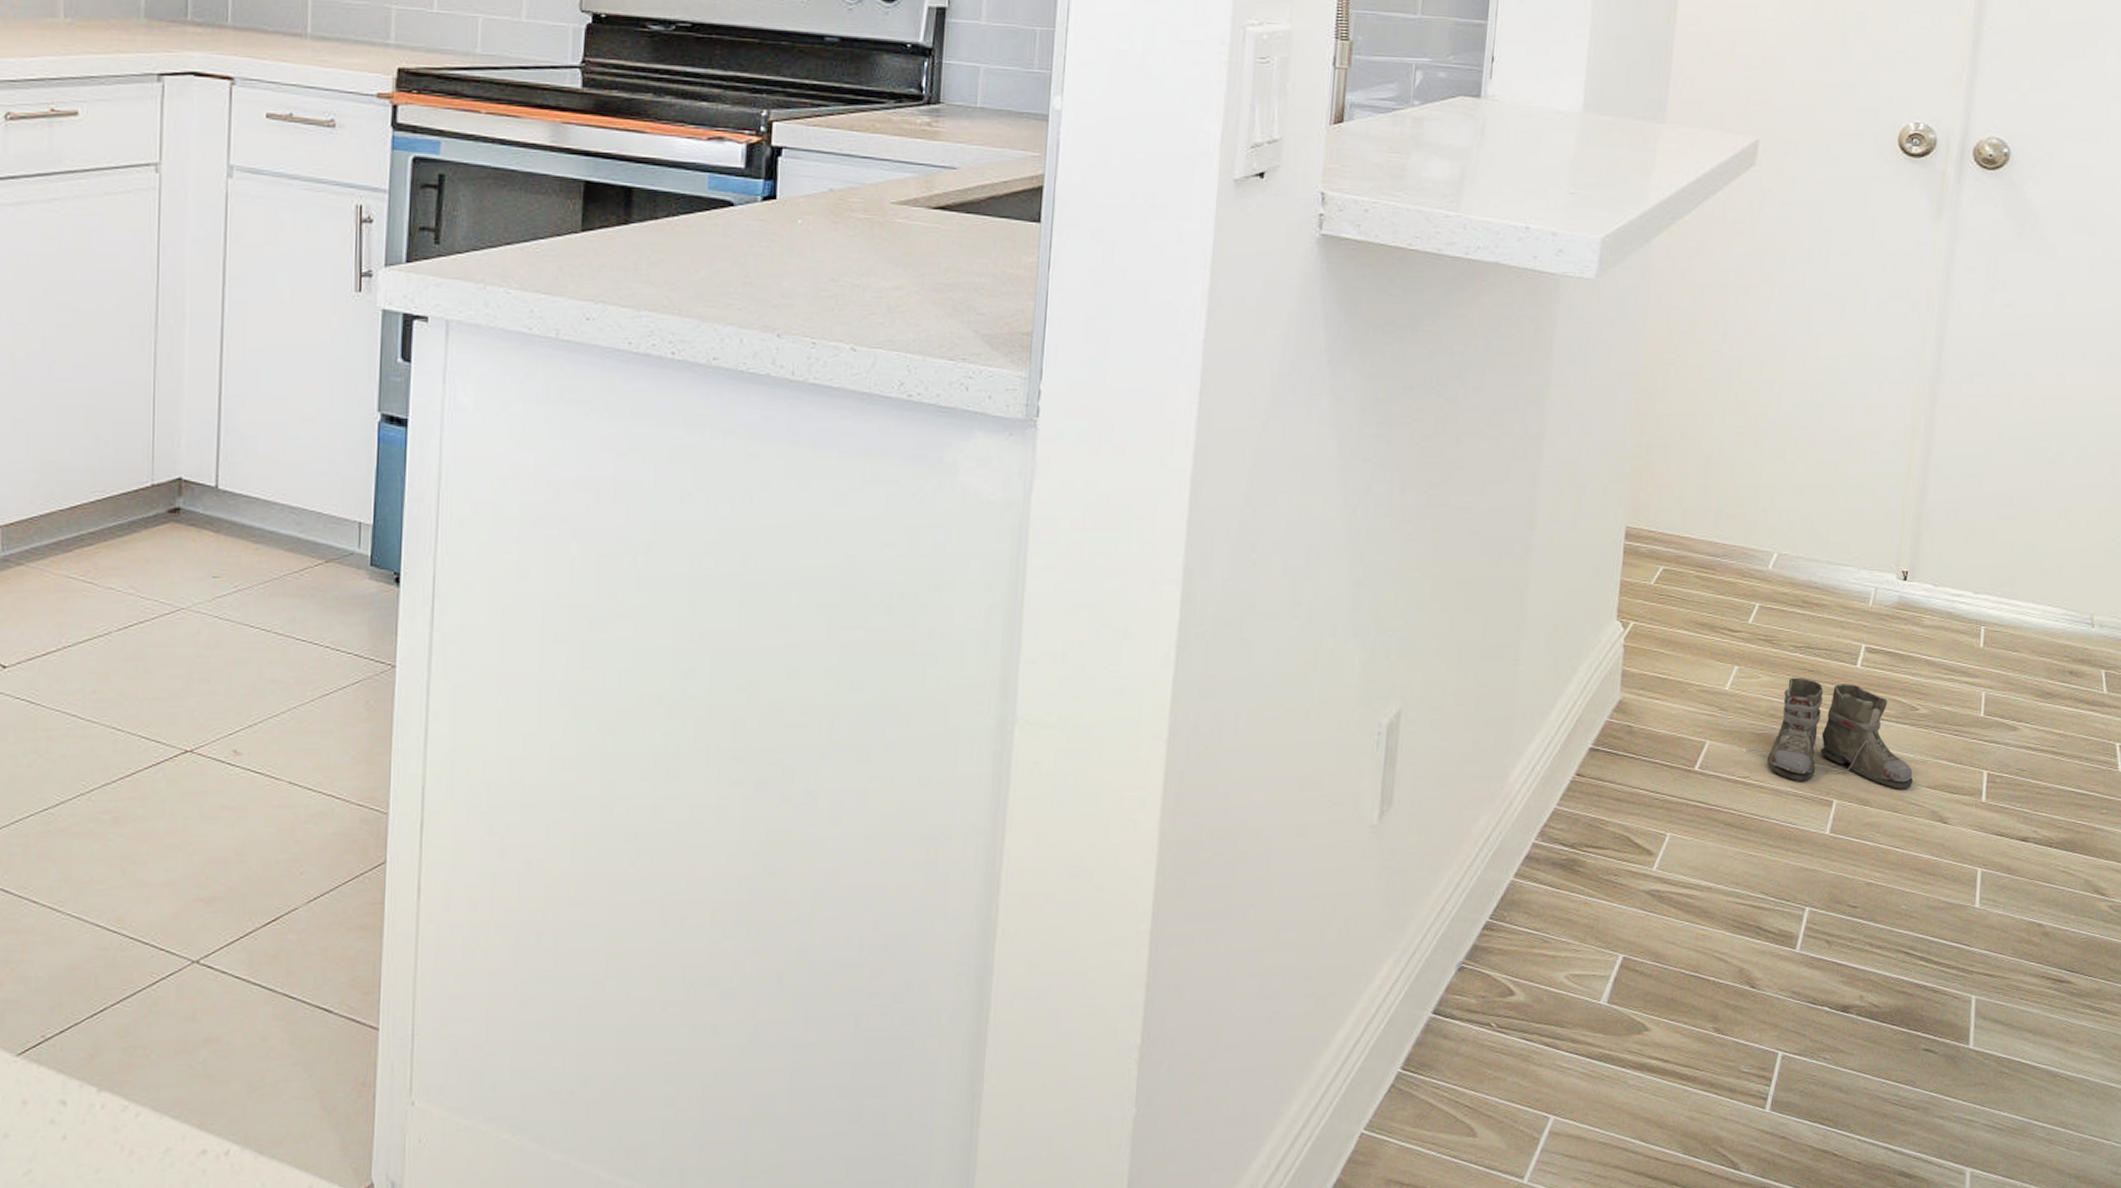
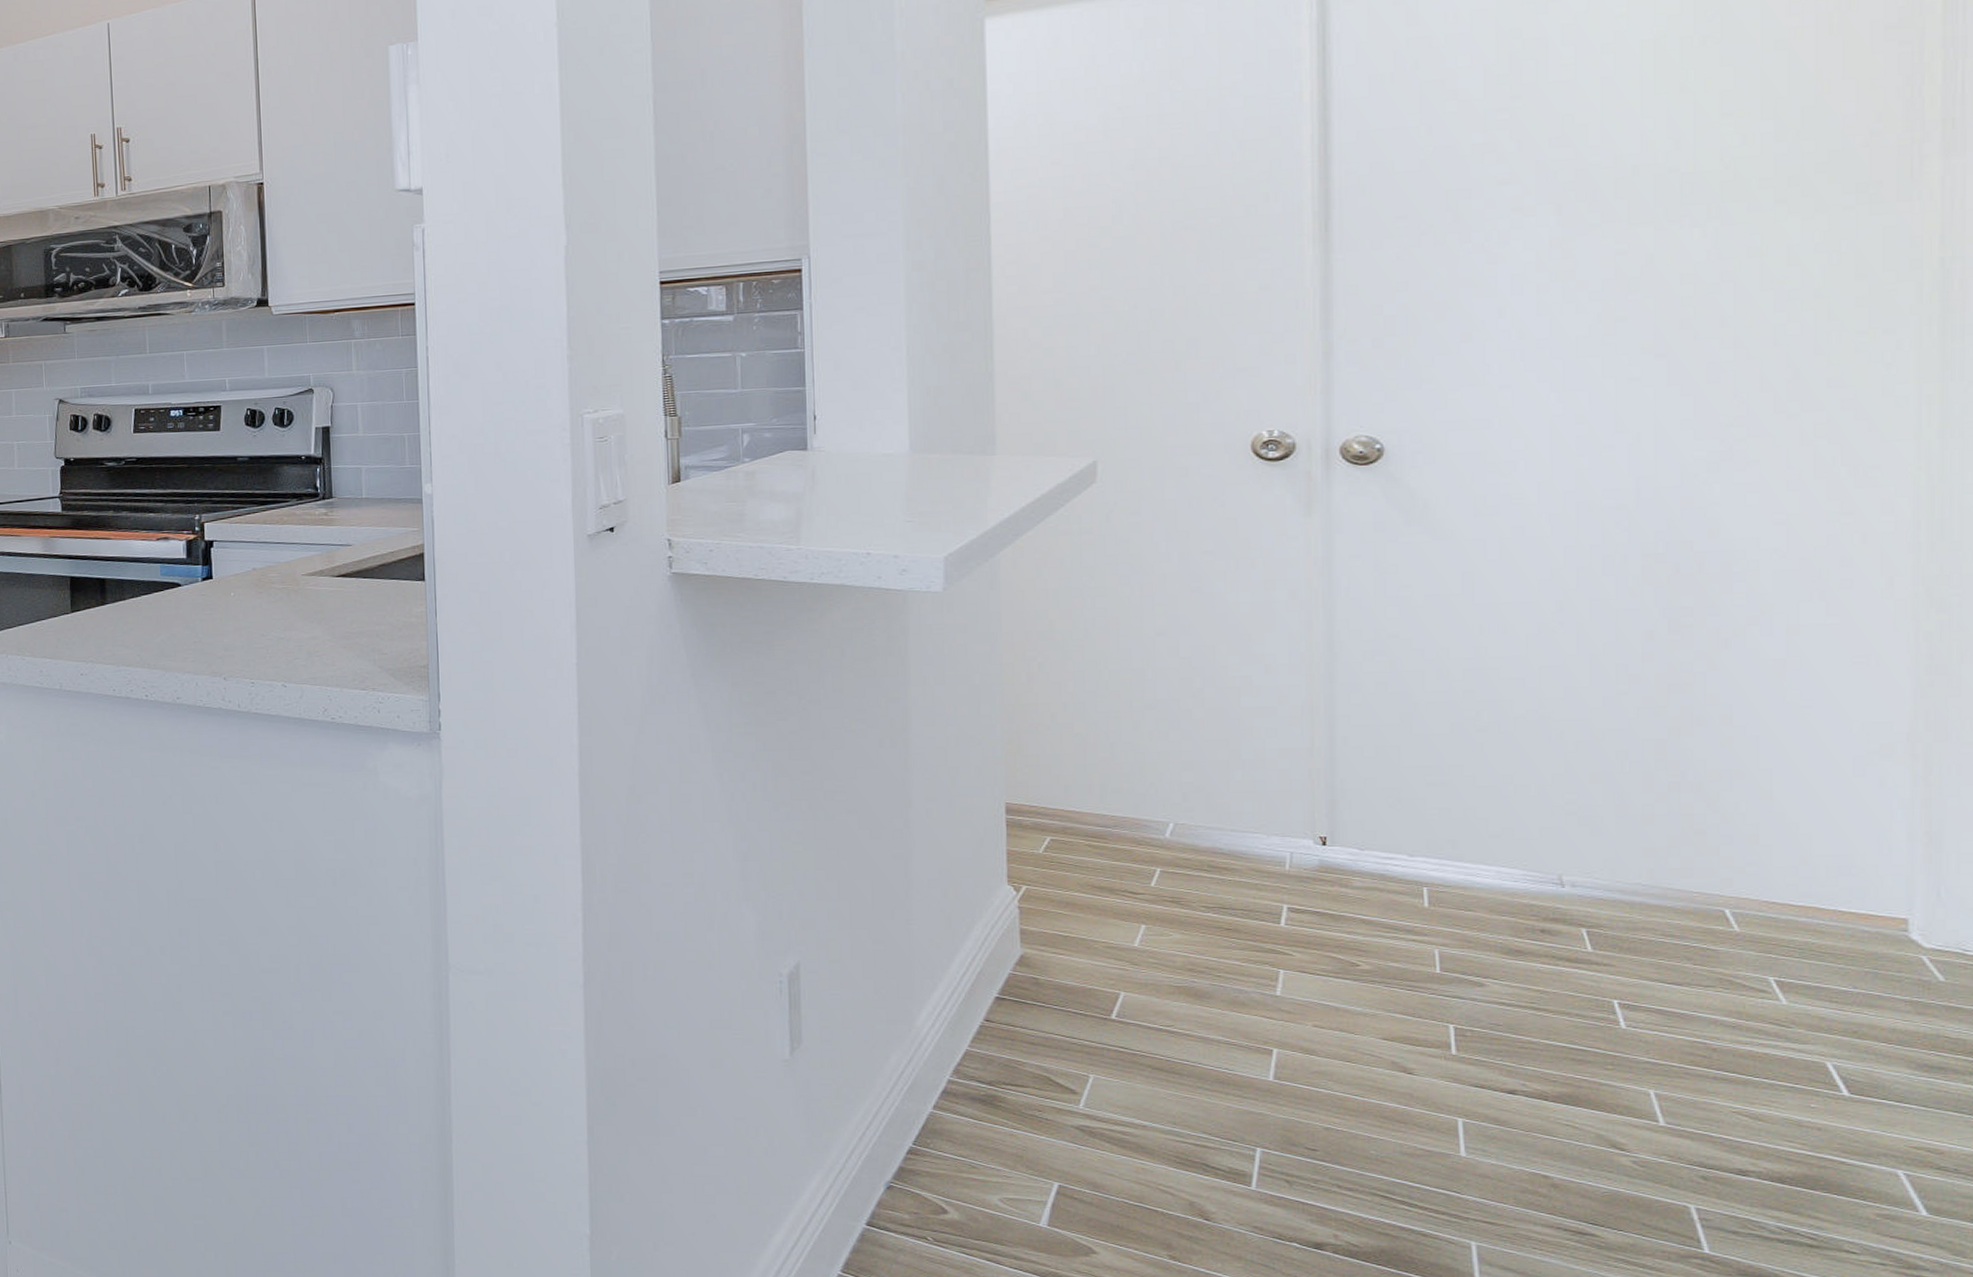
boots: present [1746,677,1914,789] -> none [1166,935,1365,1040]

